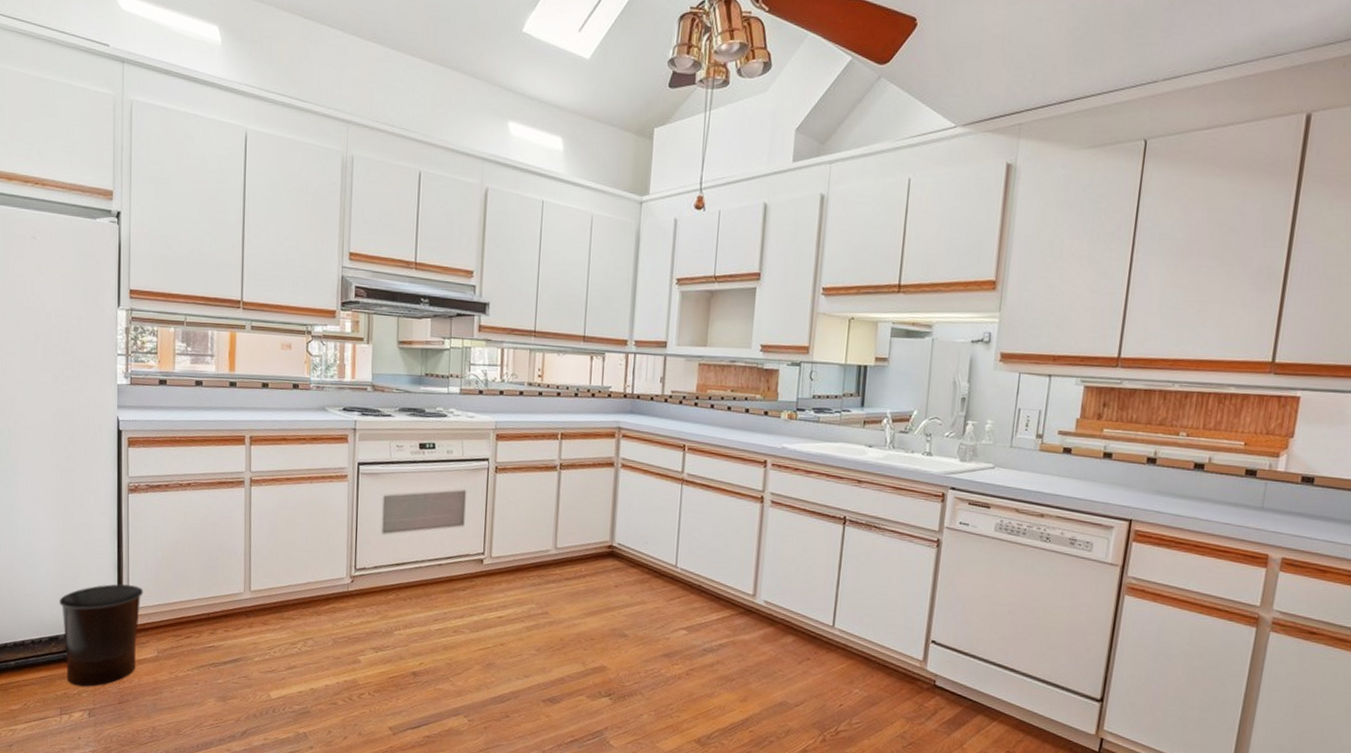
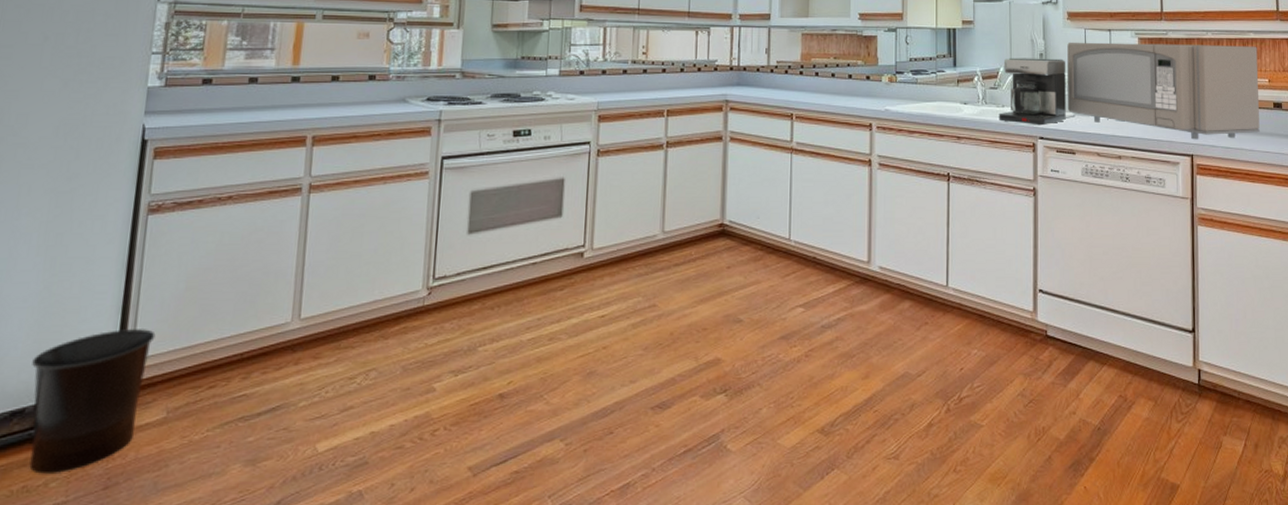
coffee maker: none [906,400,991,476] -> present [999,57,1066,126]
microwave: none [986,386,1237,505] -> present [1067,42,1260,140]

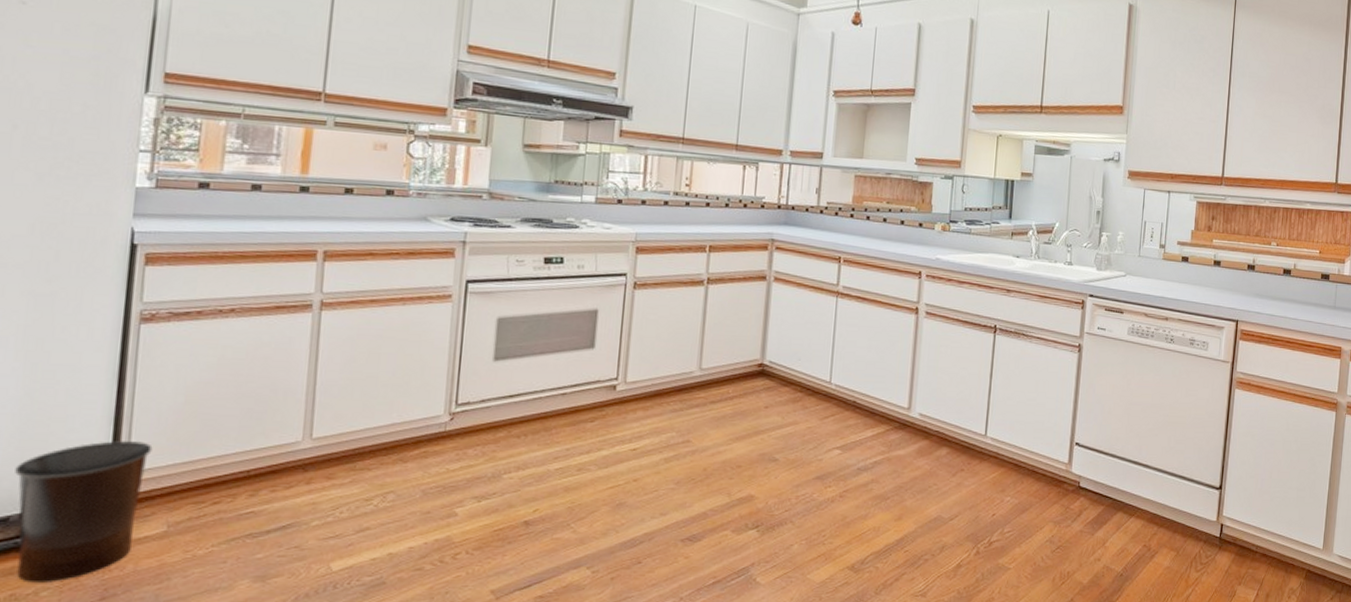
coffee maker: present [999,57,1066,126] -> none [1050,213,1122,284]
microwave: present [1067,42,1260,140] -> none [1119,201,1312,306]

